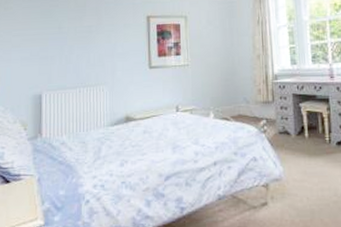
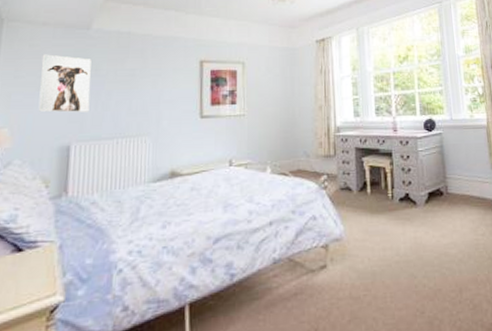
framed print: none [15,15,56,66] -> present [38,54,92,113]

